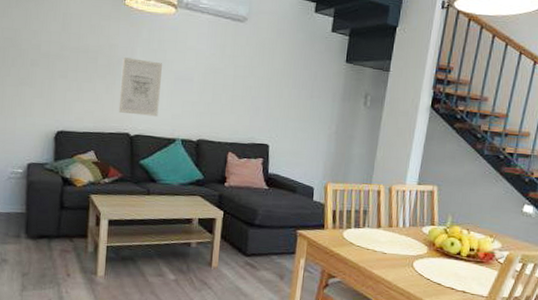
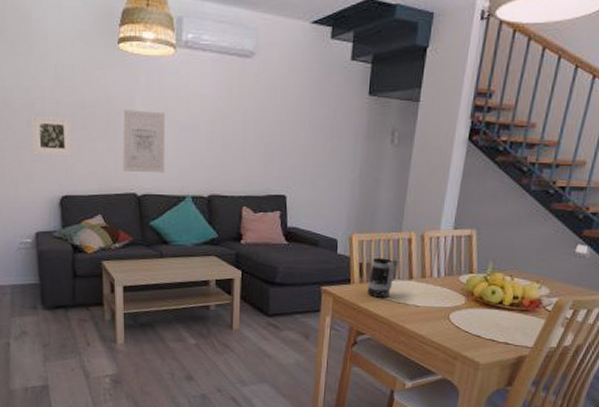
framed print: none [34,56,74,95] -> present [31,115,72,156]
mug: none [339,206,365,244] -> present [367,258,395,298]

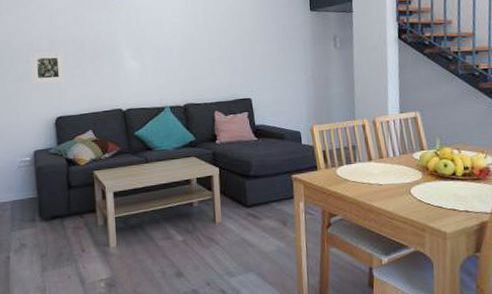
wall art: present [122,108,165,173] -> none [106,40,145,91]
mug: present [367,258,395,298] -> none [333,144,355,181]

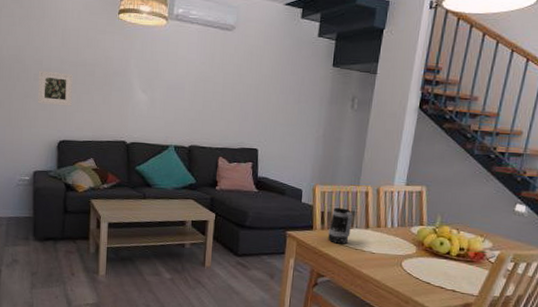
mug: none [333,144,355,181] -> present [328,208,353,244]

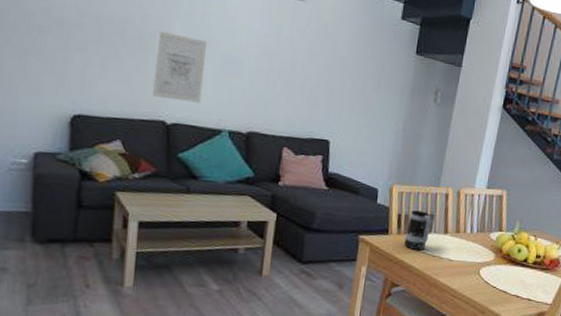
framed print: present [38,70,73,106] -> none [43,22,95,72]
wall art: none [115,68,155,125] -> present [152,30,206,103]

